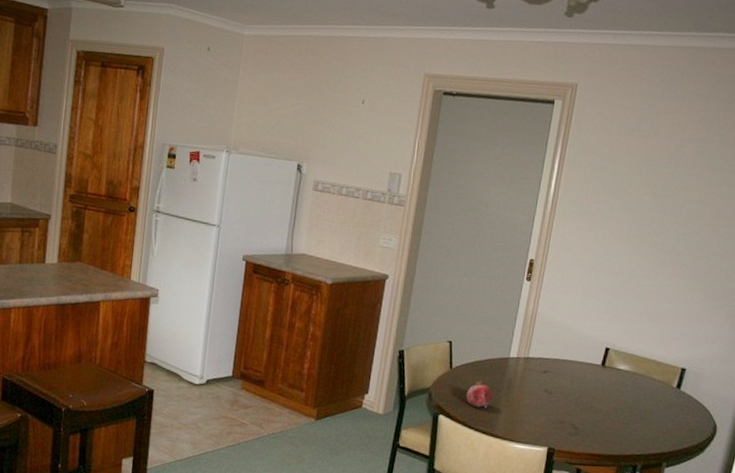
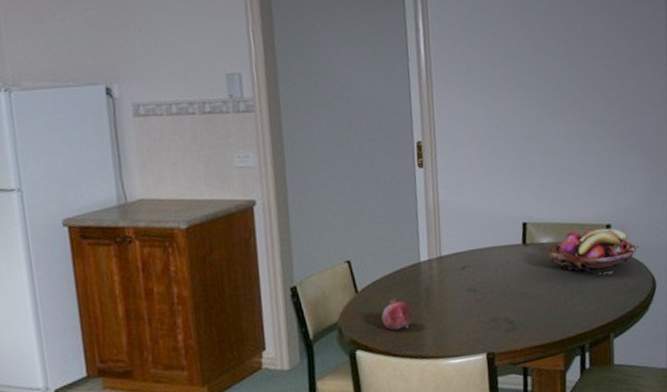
fruit basket: none [621,366,708,407] -> present [546,228,639,274]

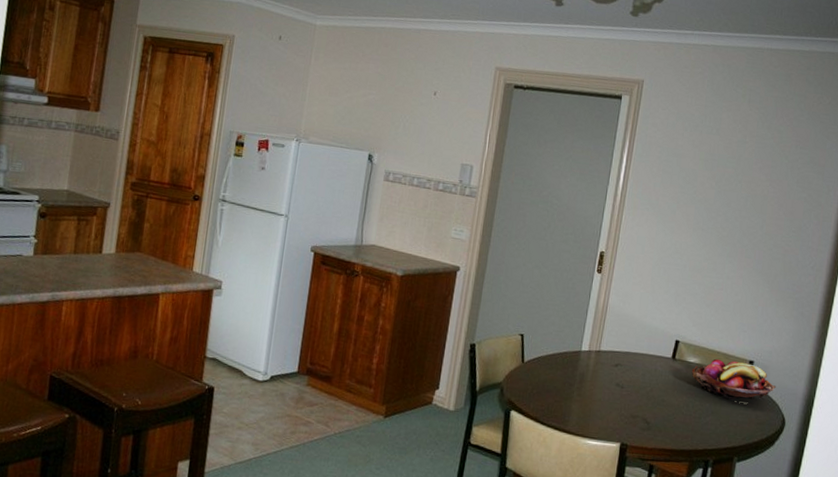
fruit: present [381,297,414,330] -> none [538,374,566,403]

